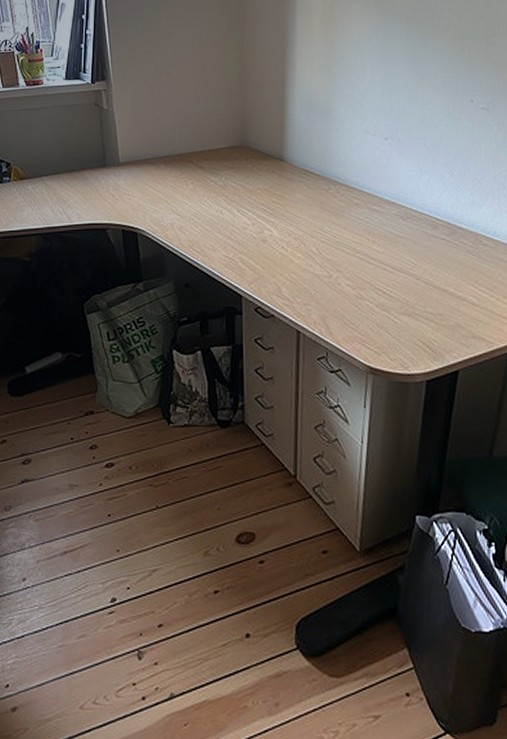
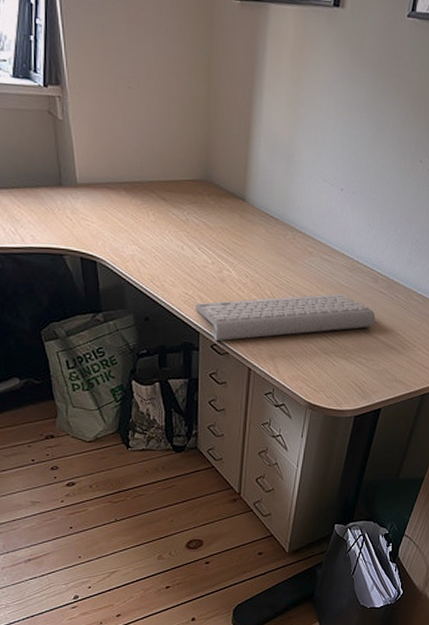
computer keyboard: none [237,244,440,303] -> present [195,293,376,341]

